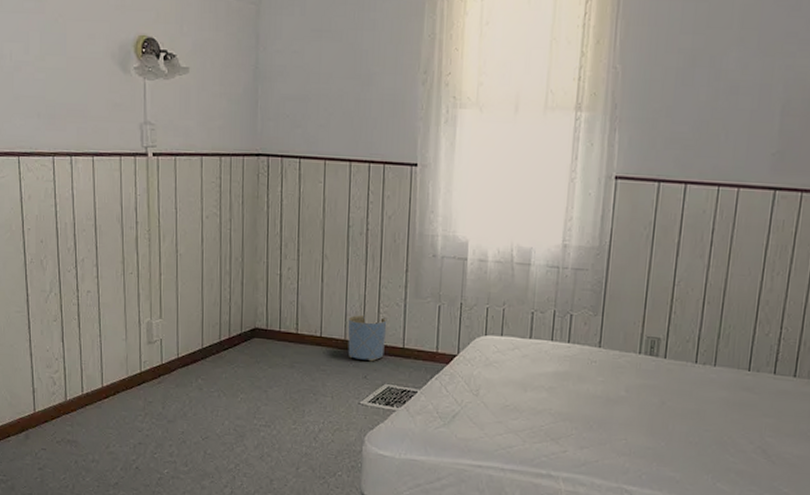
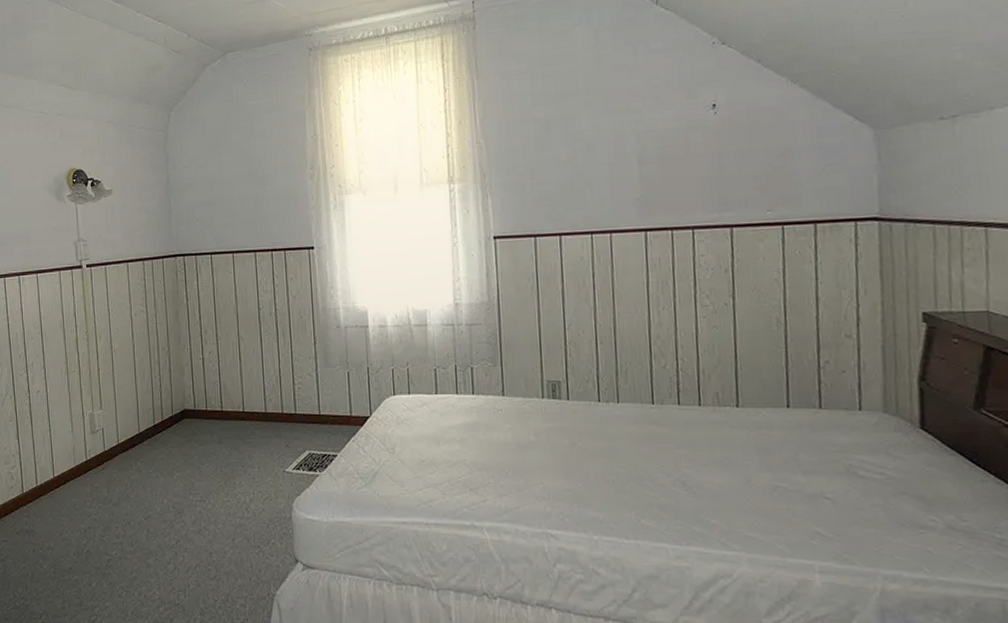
planter: present [347,314,387,362] -> none [266,387,303,431]

